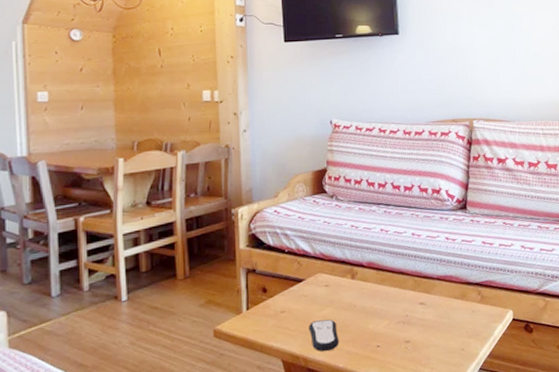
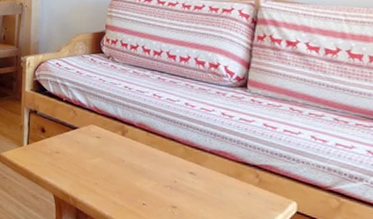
remote control: present [309,319,340,351] -> none [79,167,107,197]

